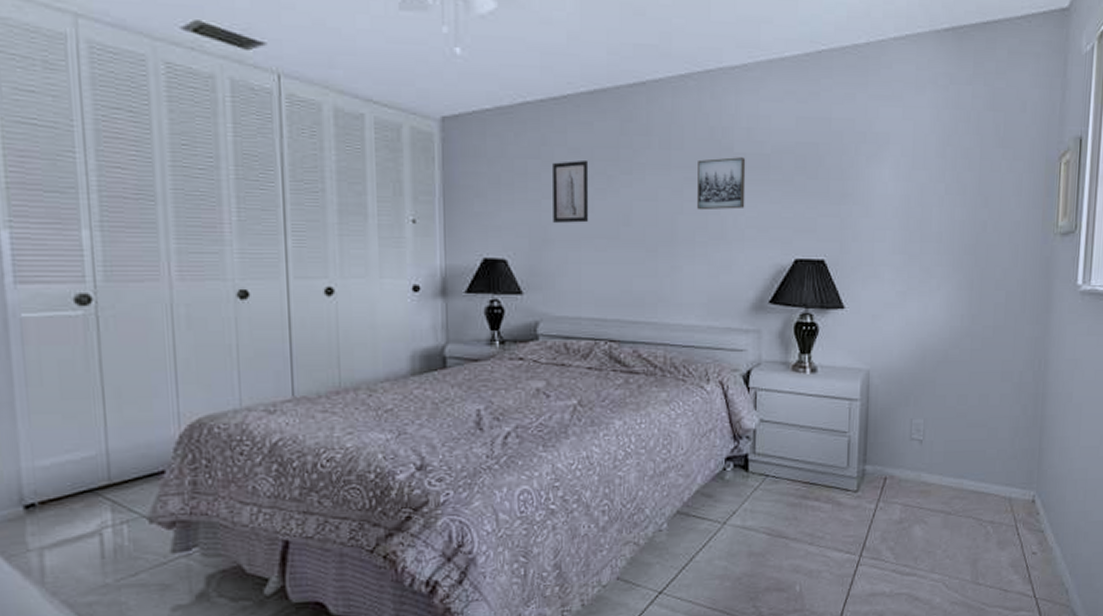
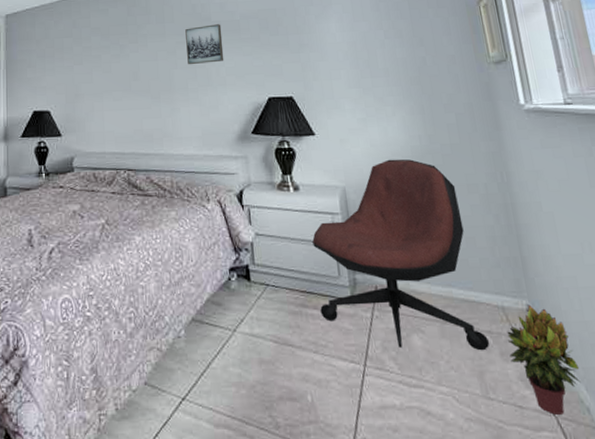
wall art: present [553,159,589,223] -> none [81,35,108,82]
office chair: none [822,340,989,540] -> present [312,159,489,351]
potted plant: none [1006,495,1069,596] -> present [507,304,581,415]

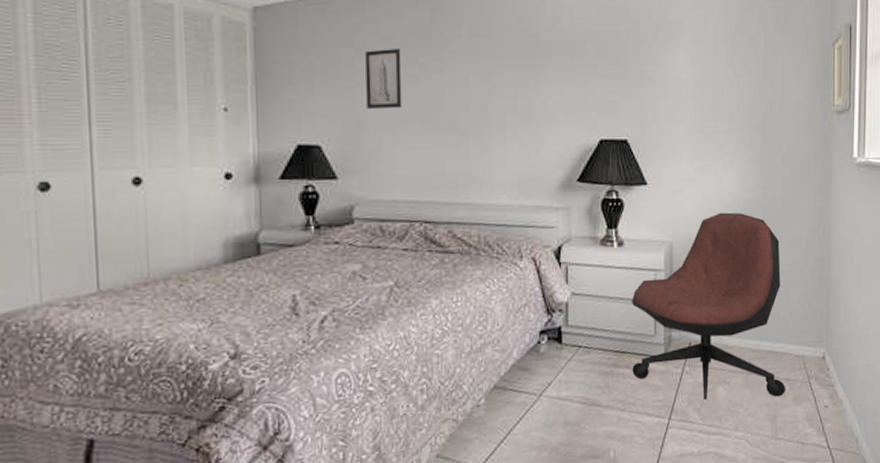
wall art: none [81,35,108,82] -> present [365,47,402,109]
wall art: present [185,24,224,65] -> none [506,45,552,95]
potted plant: present [507,304,581,415] -> none [801,352,857,447]

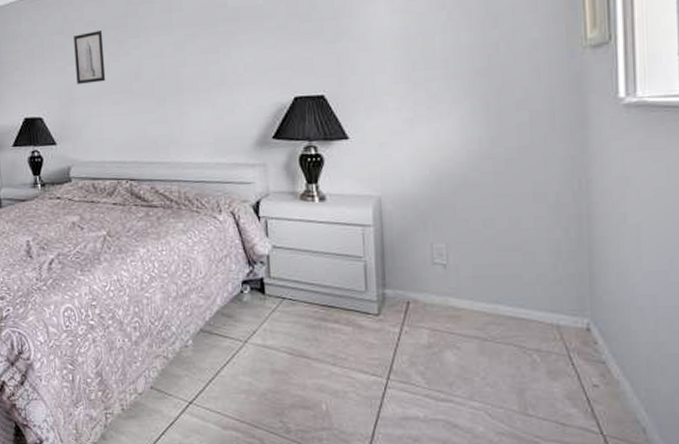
office chair: present [632,212,785,401] -> none [338,165,535,369]

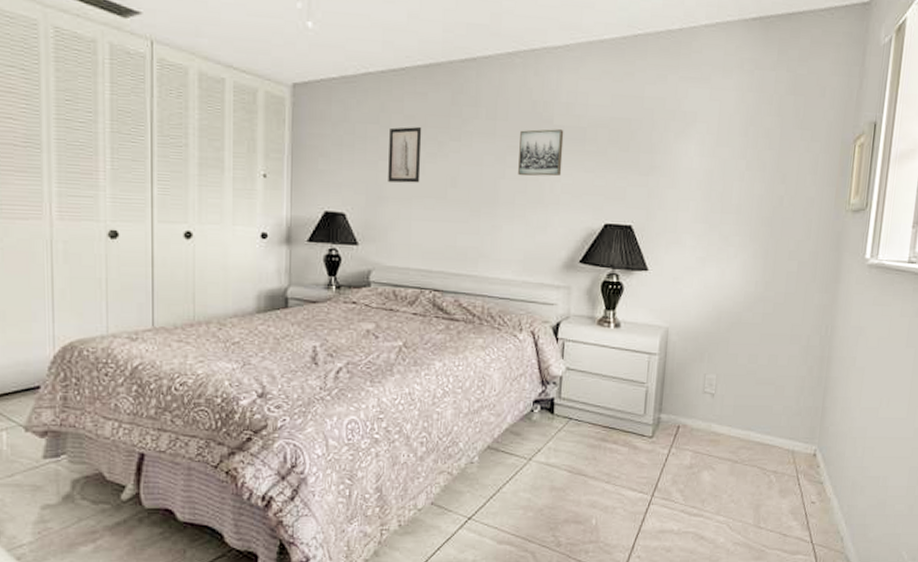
wall art: none [196,11,243,62] -> present [518,129,564,176]

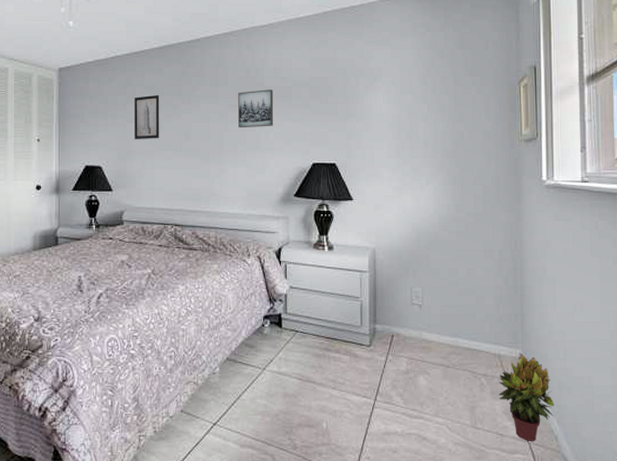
potted plant: none [787,450,845,542] -> present [499,353,555,441]

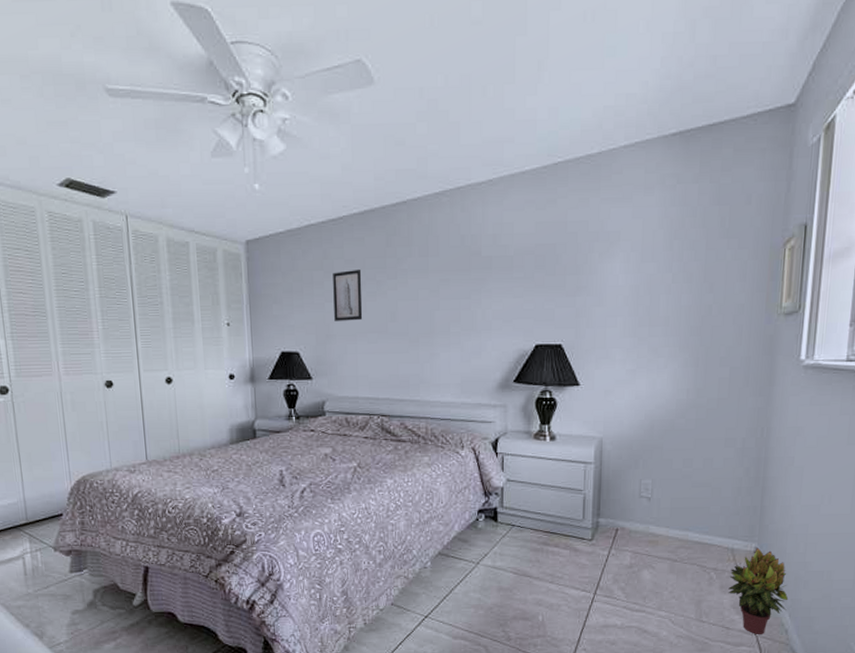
wall art: present [238,89,274,128] -> none [451,260,492,306]

